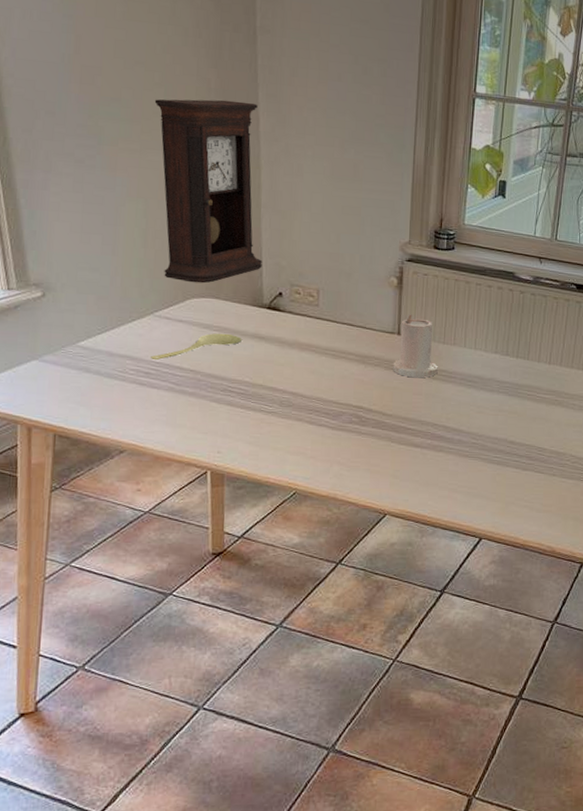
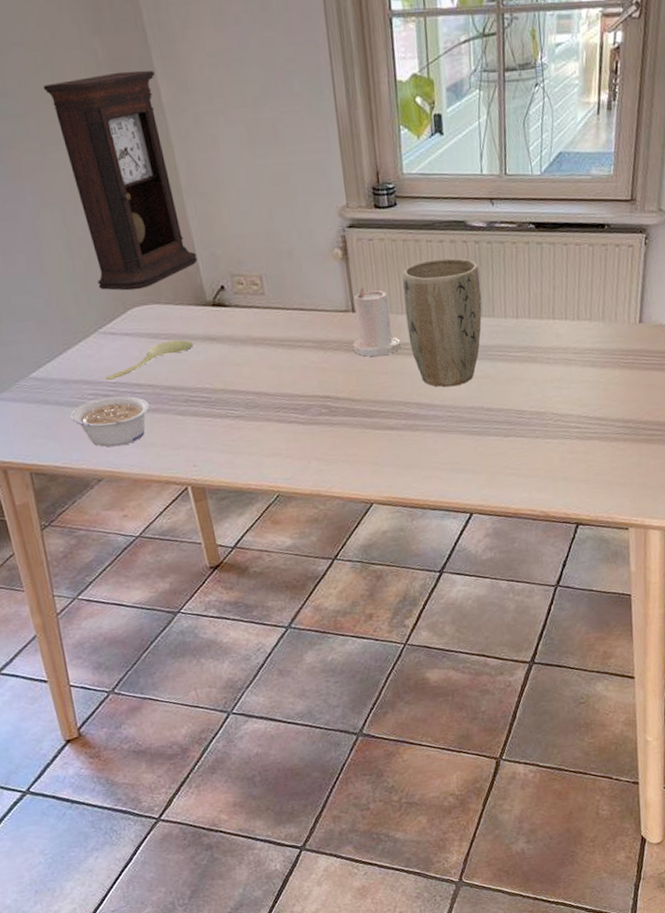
legume: none [107,375,188,423] -> present [70,395,150,447]
plant pot: none [446,300,521,416] -> present [402,257,482,387]

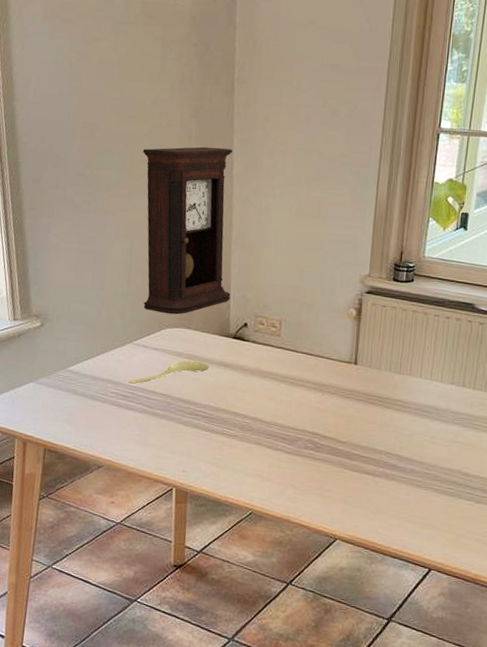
legume: present [70,395,150,447] -> none [90,397,159,441]
candle: present [353,287,401,357] -> none [348,344,393,407]
plant pot: present [402,257,482,387] -> none [401,331,479,447]

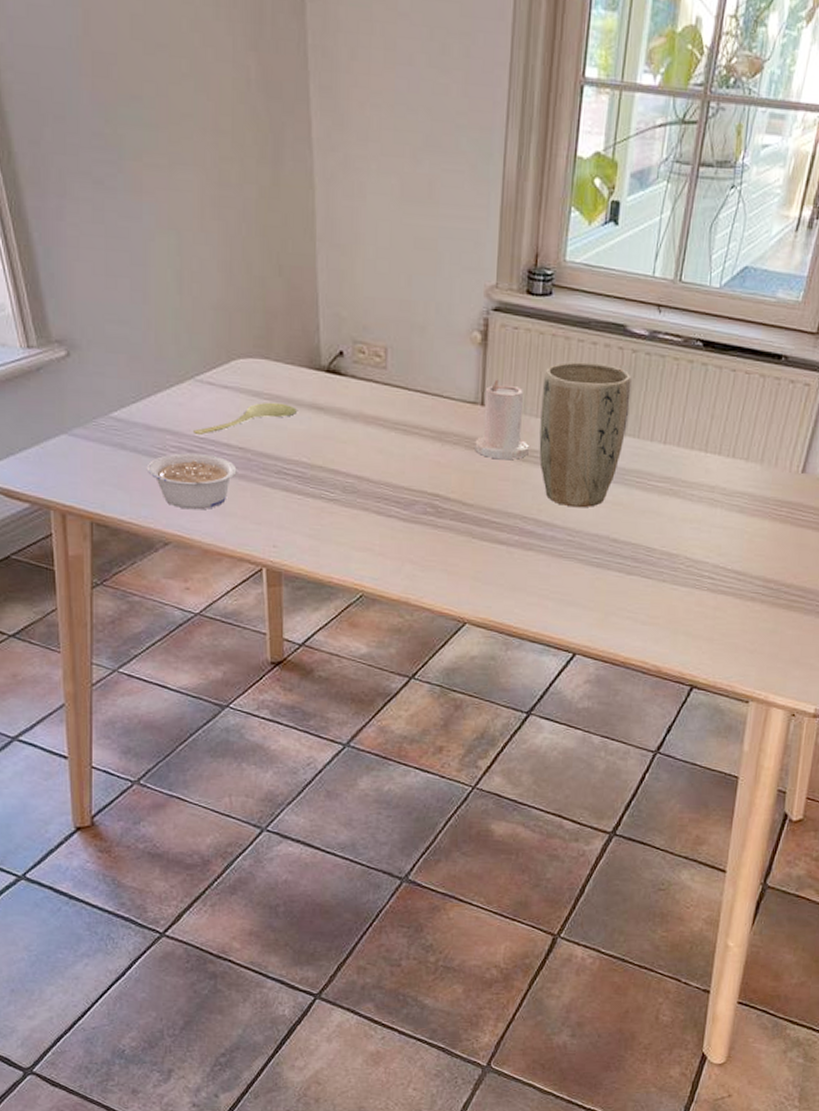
legume: none [90,397,159,441] -> present [146,453,237,510]
pendulum clock: present [142,146,233,315] -> none [183,95,319,340]
candle: none [348,344,393,407] -> present [475,379,529,460]
plant pot: none [401,331,479,447] -> present [539,361,632,508]

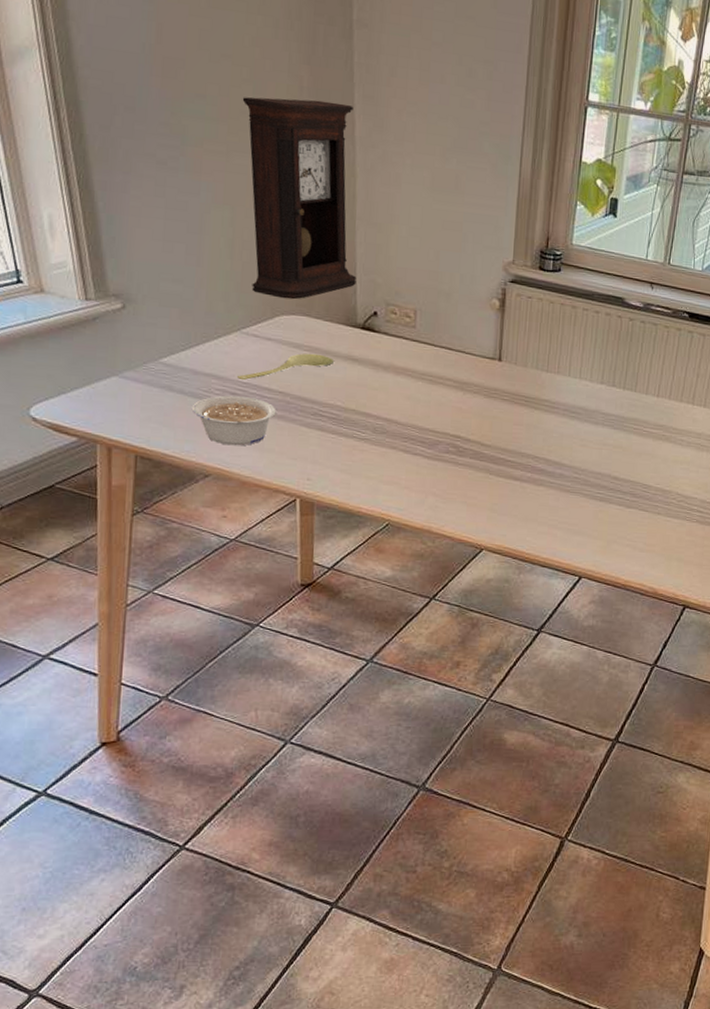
pendulum clock: none [183,95,319,340] -> present [242,97,357,300]
candle: present [475,379,529,460] -> none [493,339,540,408]
plant pot: present [539,361,632,508] -> none [549,326,629,450]

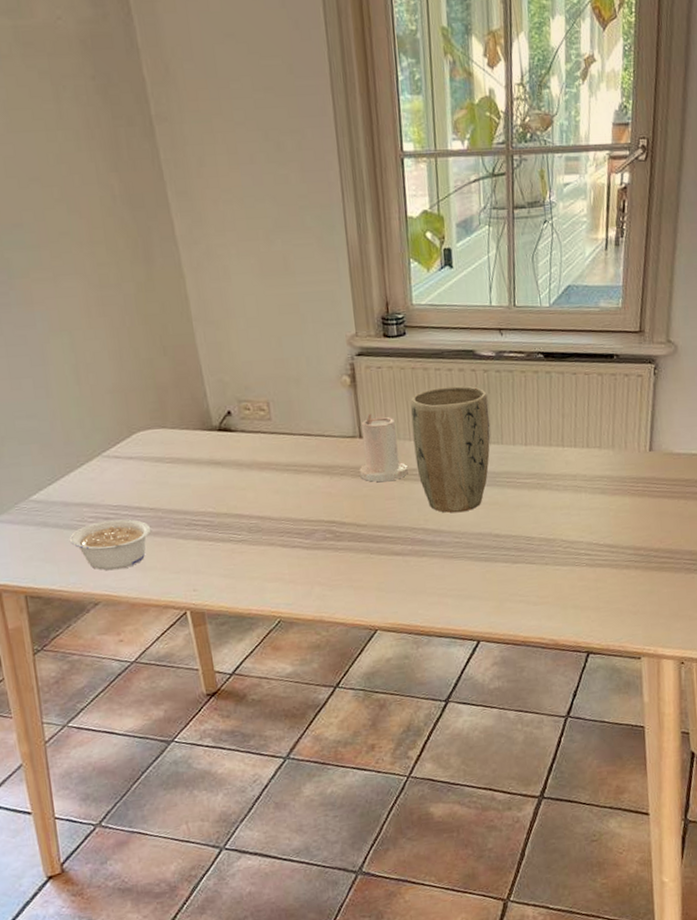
spoon: present [236,353,334,381] -> none [106,464,197,504]
pendulum clock: present [242,97,357,300] -> none [58,204,205,415]
candle: none [493,339,540,408] -> present [359,413,408,482]
plant pot: none [549,326,629,450] -> present [410,385,491,513]

